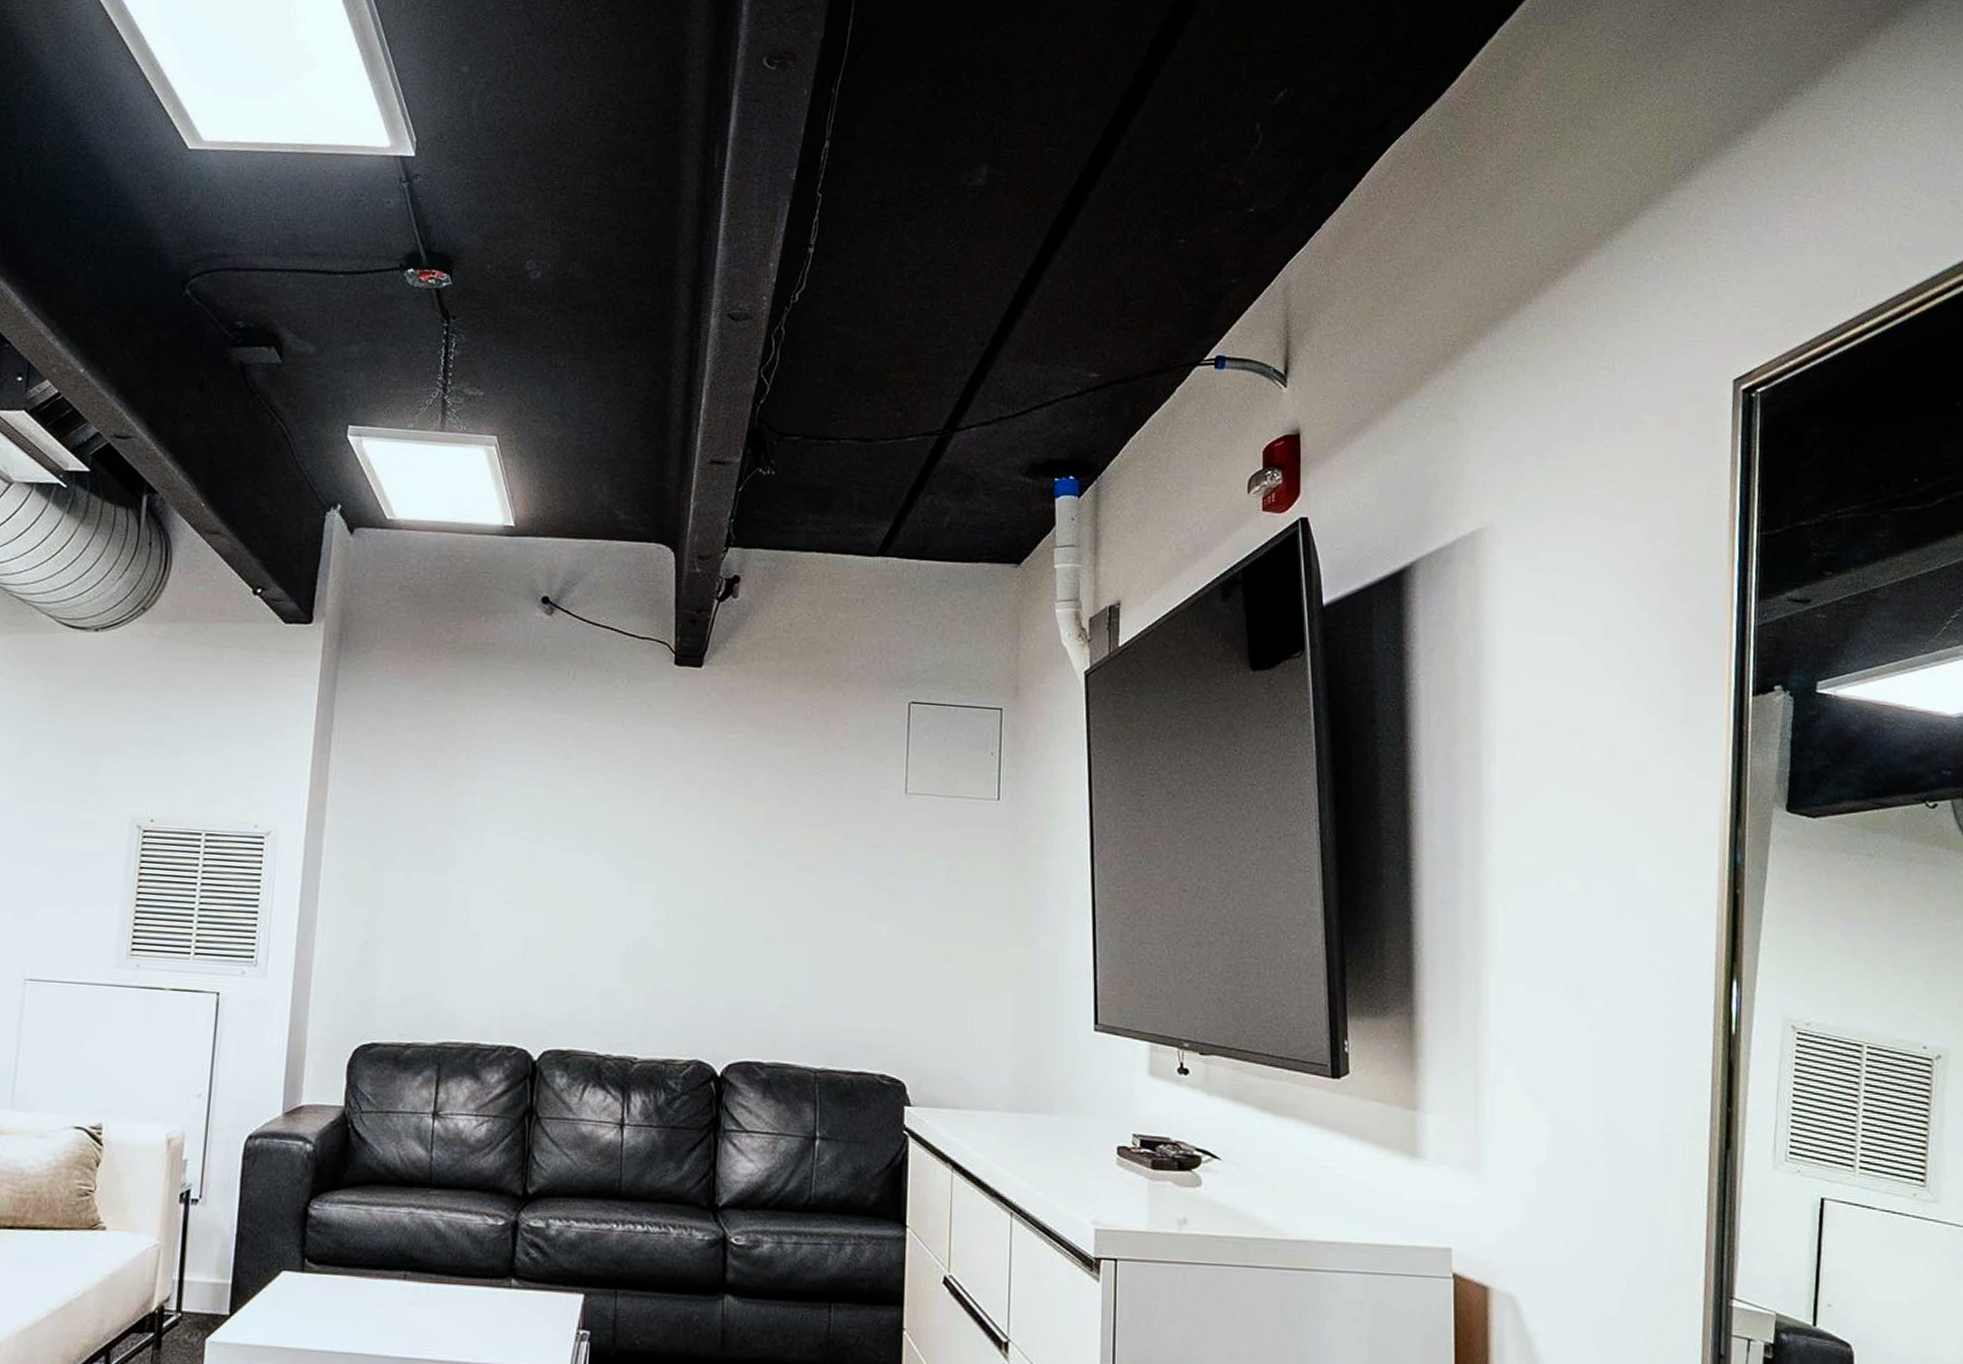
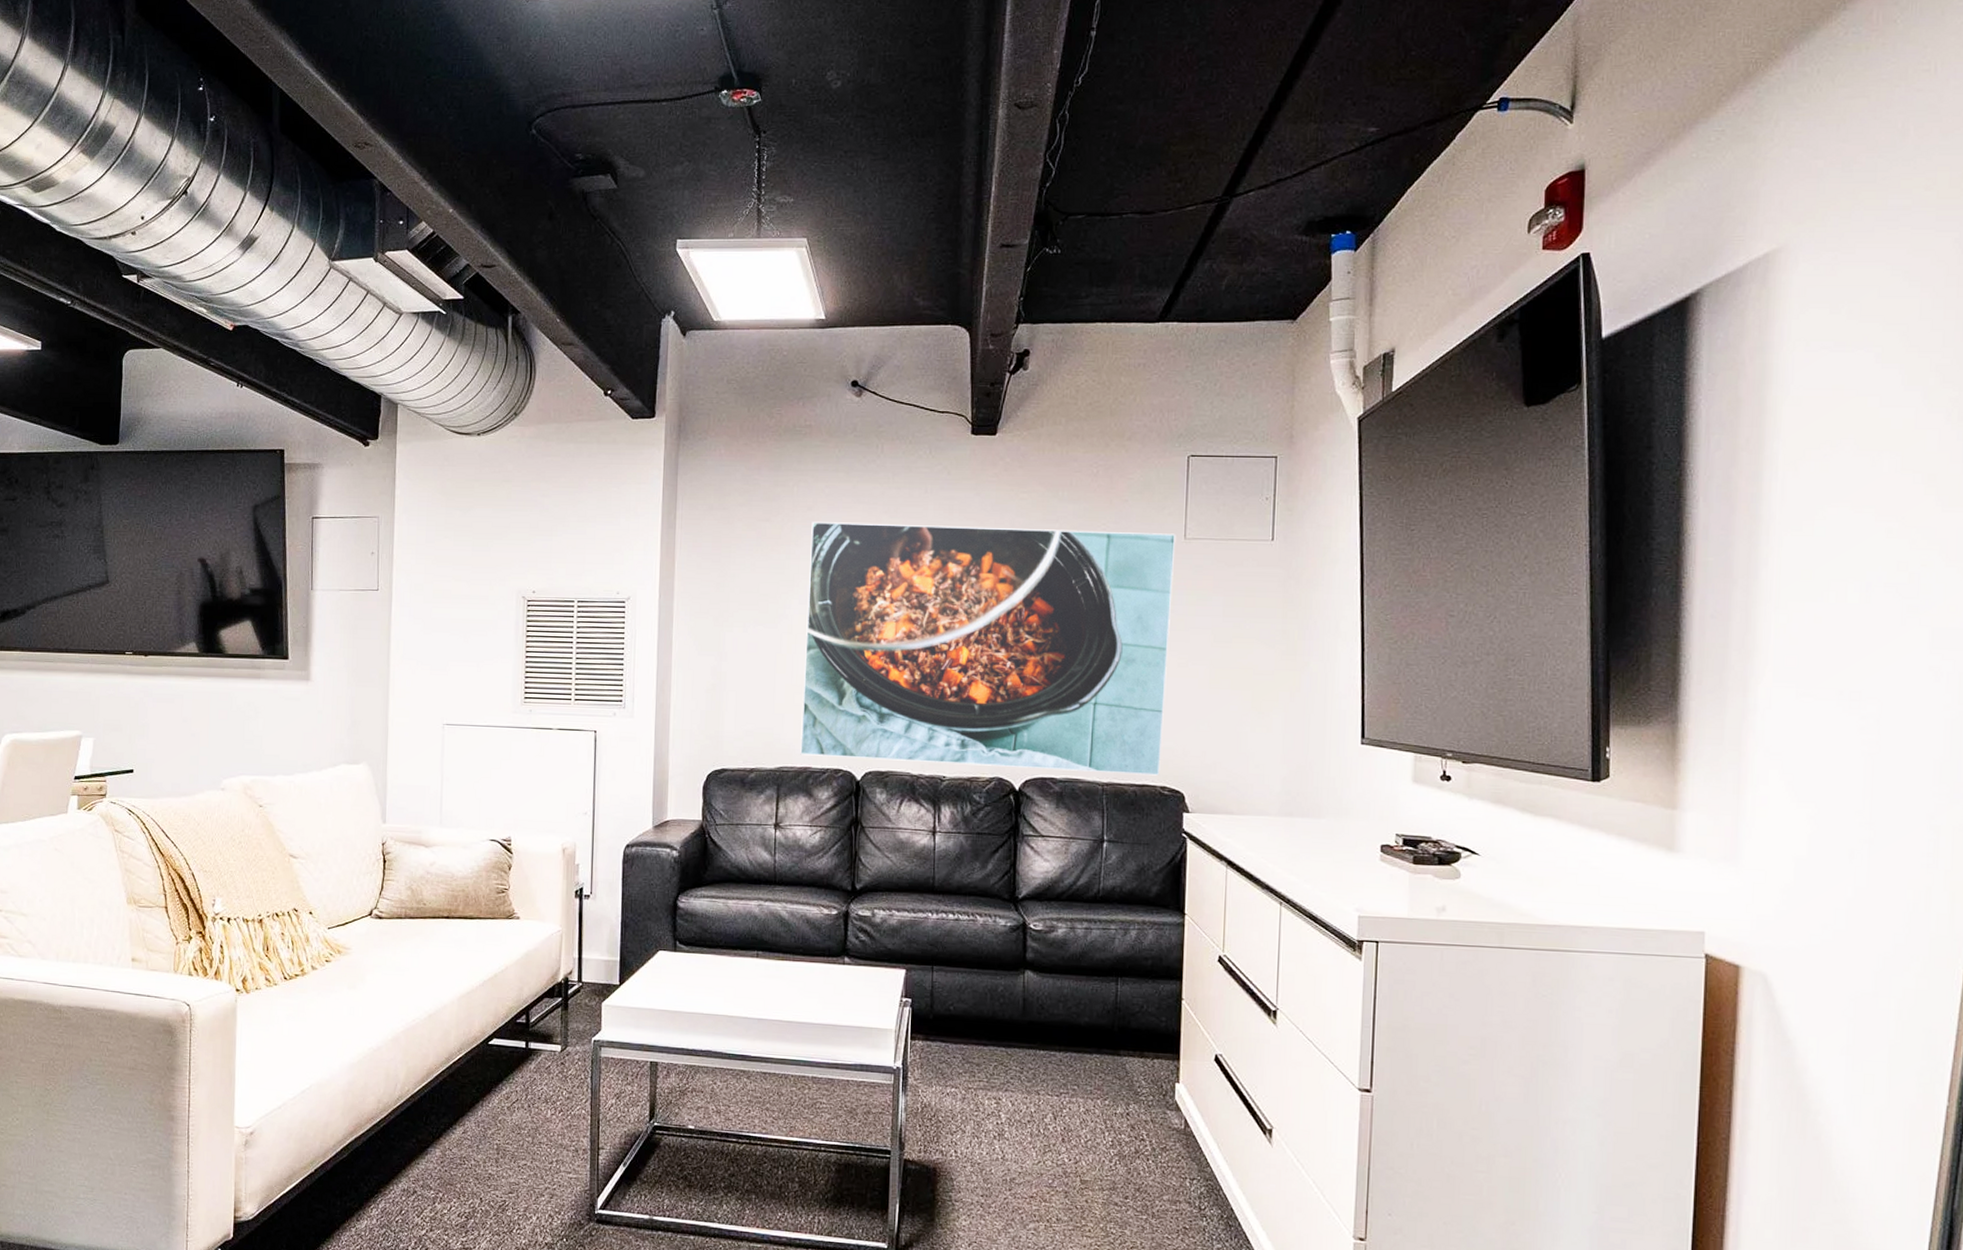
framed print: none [467,753,896,1062] -> present [800,522,1176,776]

